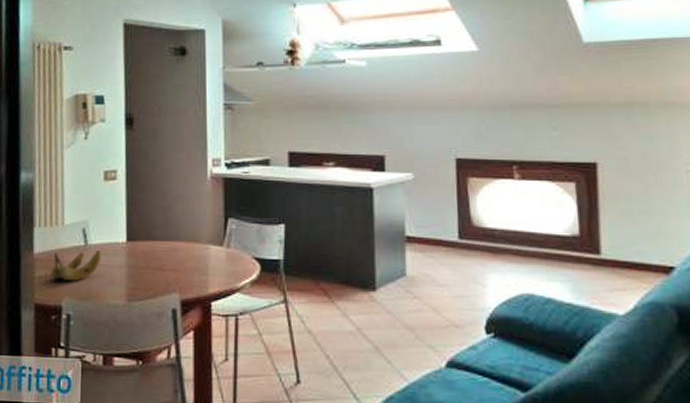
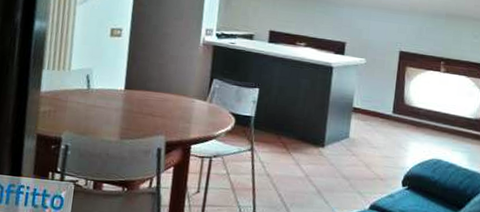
banana: present [51,250,102,281] -> none [54,93,102,119]

